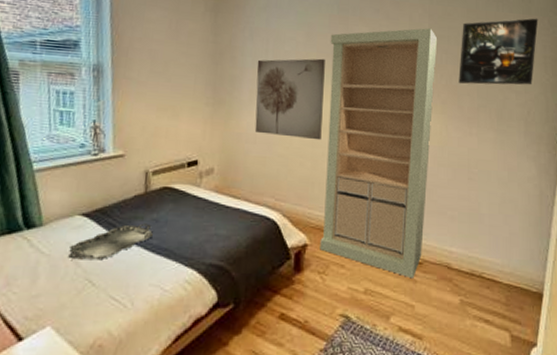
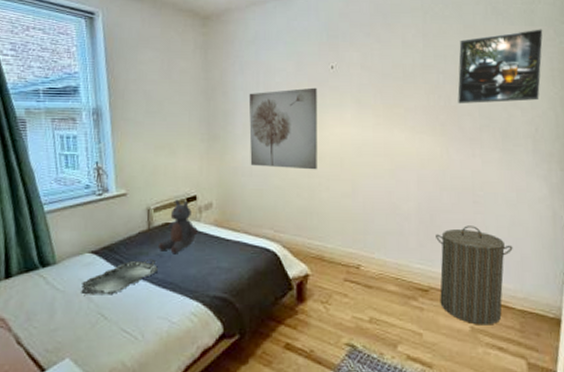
teddy bear: none [154,162,197,220] -> present [157,199,198,255]
storage cabinet: present [320,28,438,279] -> none [321,49,434,306]
laundry hamper: none [432,201,502,299] -> present [436,225,513,325]

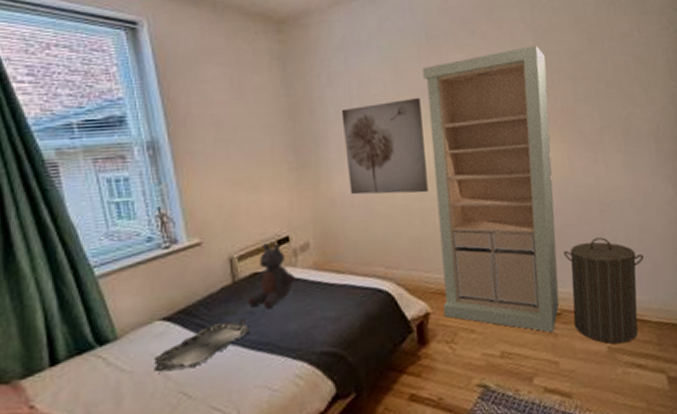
storage cabinet: none [321,49,434,306] -> present [422,46,560,333]
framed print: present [457,29,543,104] -> none [572,18,658,106]

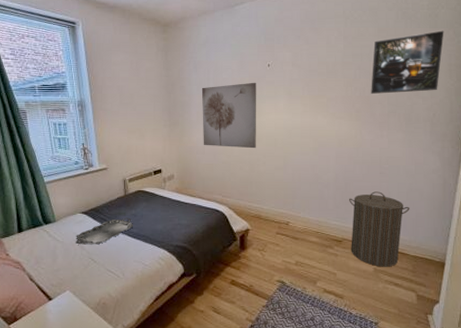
teddy bear: present [246,242,295,310] -> none [132,172,163,214]
storage cabinet: present [422,46,560,333] -> none [259,49,352,253]
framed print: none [572,18,658,106] -> present [371,30,444,95]

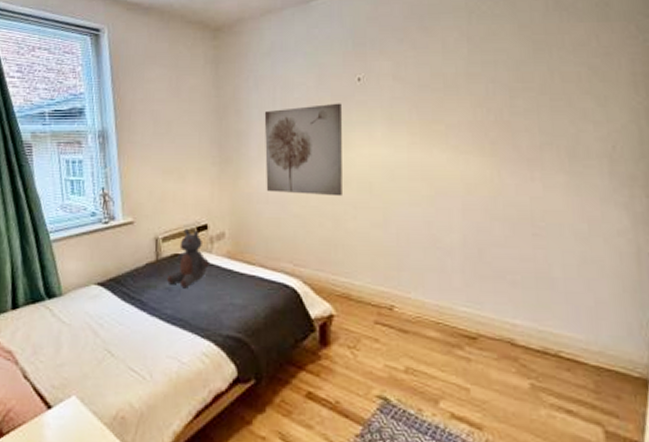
serving tray: present [76,217,134,245] -> none [87,292,168,331]
teddy bear: none [132,172,163,214] -> present [166,228,209,289]
laundry hamper: present [349,191,410,267] -> none [485,262,584,383]
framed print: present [371,30,444,95] -> none [511,25,622,119]

